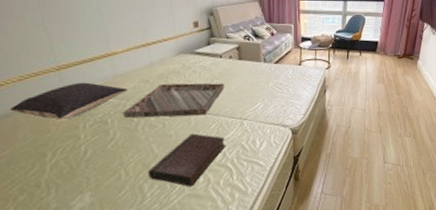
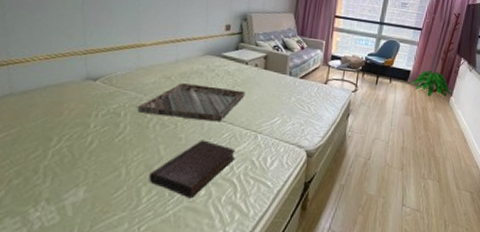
pillow: present [11,82,128,121] -> none [29,69,148,106]
indoor plant: none [380,38,417,63] -> present [411,70,450,98]

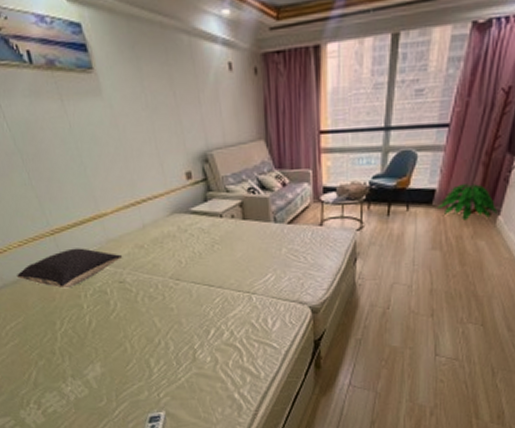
pillow: none [29,69,148,106] -> present [17,248,123,289]
tray: present [137,83,246,122] -> none [120,248,228,288]
book: present [148,140,236,199] -> none [153,307,234,366]

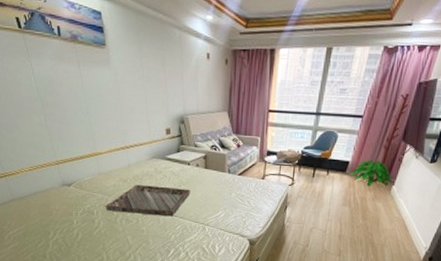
pillow: present [17,248,123,289] -> none [24,176,110,207]
tray: none [120,248,228,288] -> present [105,185,191,217]

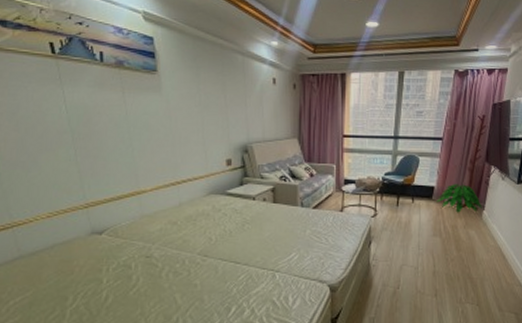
tray: present [105,185,191,217] -> none [147,227,257,265]

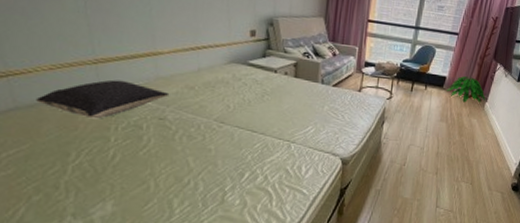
pillow: none [37,222,155,262] -> present [36,79,170,119]

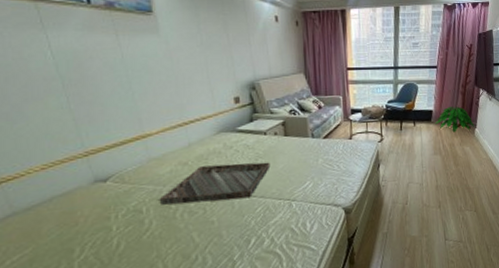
pillow: present [36,79,170,119] -> none [33,168,164,212]
tray: none [160,93,276,133] -> present [159,162,271,205]

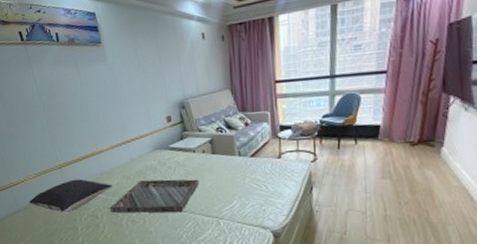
pillow: none [33,168,164,212] -> present [29,179,113,213]
indoor plant: present [435,105,474,132] -> none [383,118,440,152]

